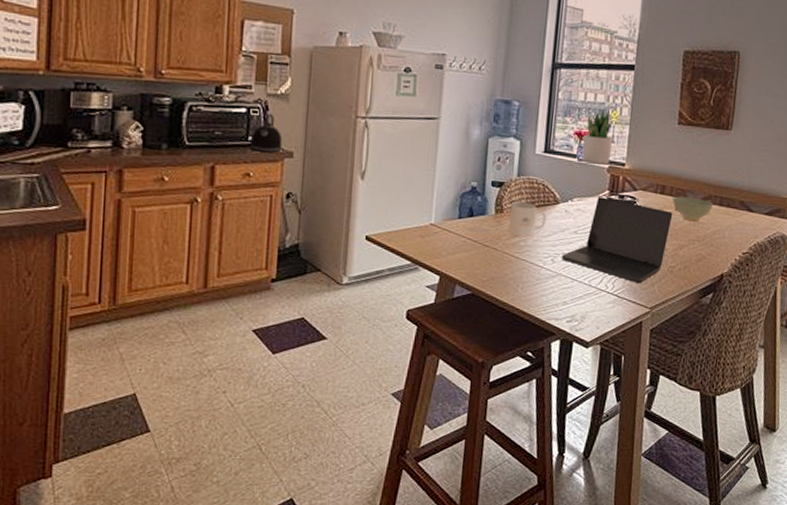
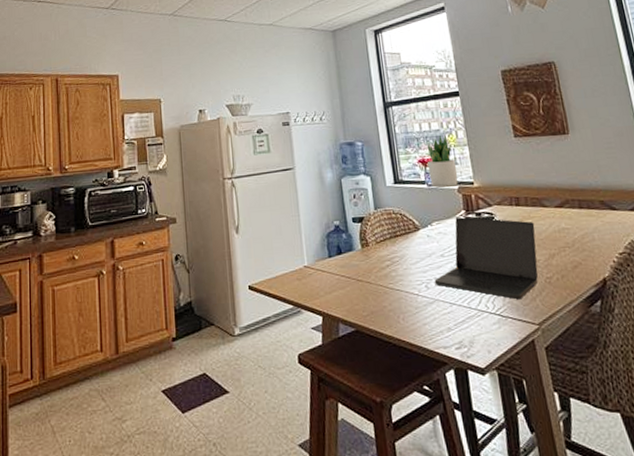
kettle: present [249,113,283,154] -> none [139,187,166,223]
mug: present [508,202,547,238] -> none [374,233,412,268]
bowl: present [672,196,714,222] -> none [529,204,574,229]

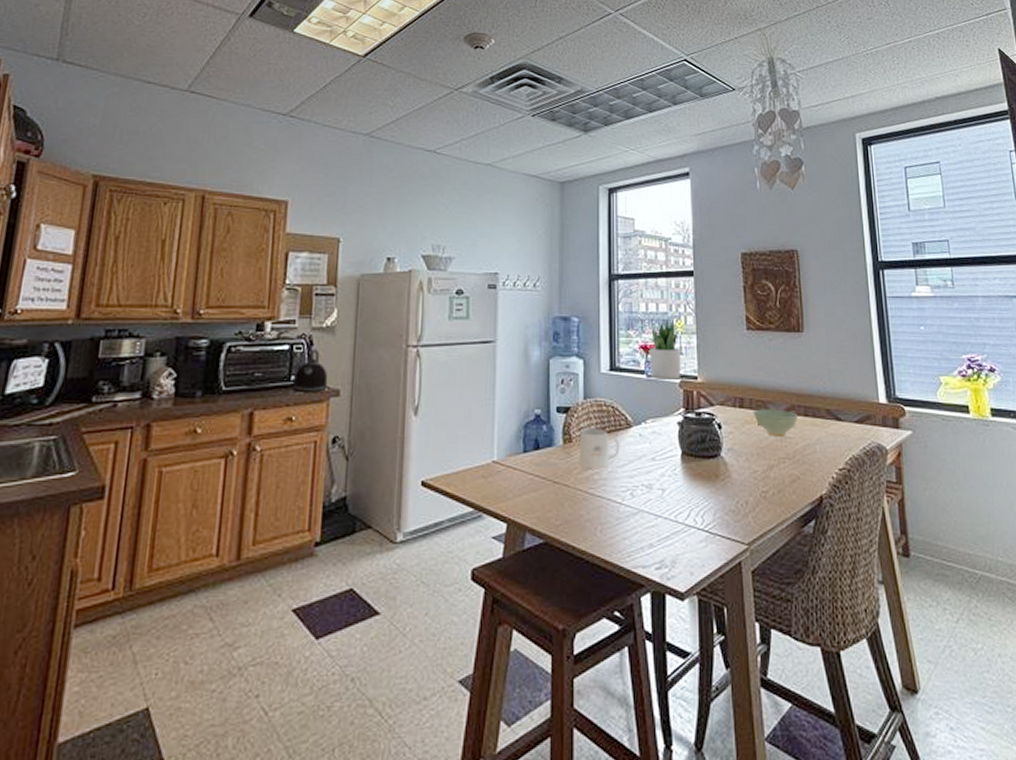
kettle: none [139,187,166,223] -> present [292,348,328,394]
mug: none [374,233,412,268] -> present [578,428,620,470]
laptop: present [434,217,538,300] -> none [641,416,757,515]
bowl: none [529,204,574,229] -> present [753,409,799,436]

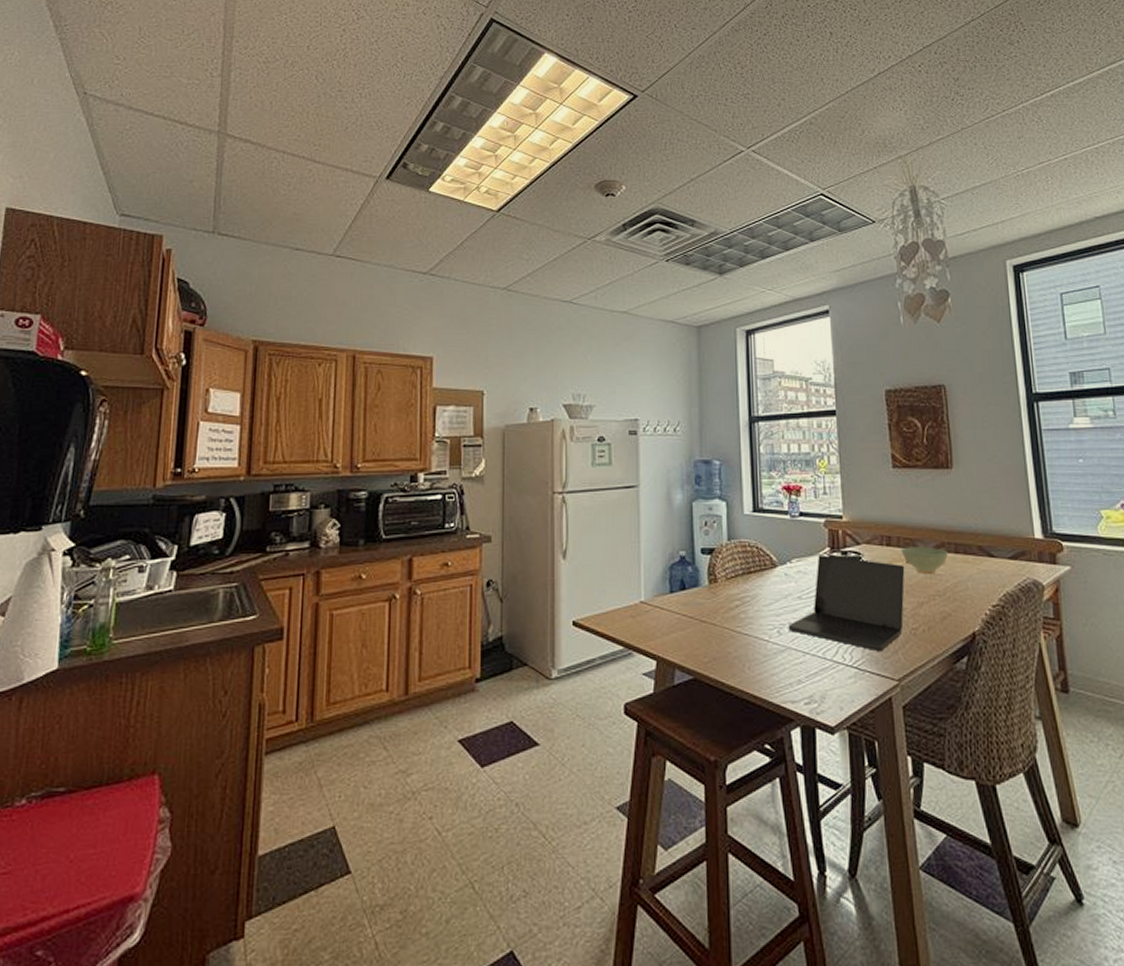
kettle: present [292,348,328,394] -> none [446,497,480,540]
mug: present [578,428,620,470] -> none [724,569,766,609]
laptop: none [641,416,757,515] -> present [788,555,905,652]
planter: present [650,320,681,381] -> none [793,460,826,521]

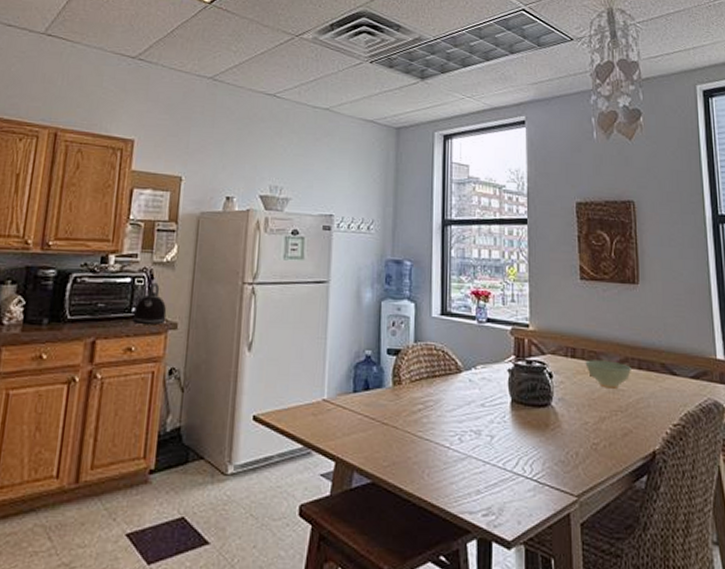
kettle: none [446,497,480,540] -> present [132,282,167,326]
laptop: present [788,555,905,652] -> none [470,363,588,466]

